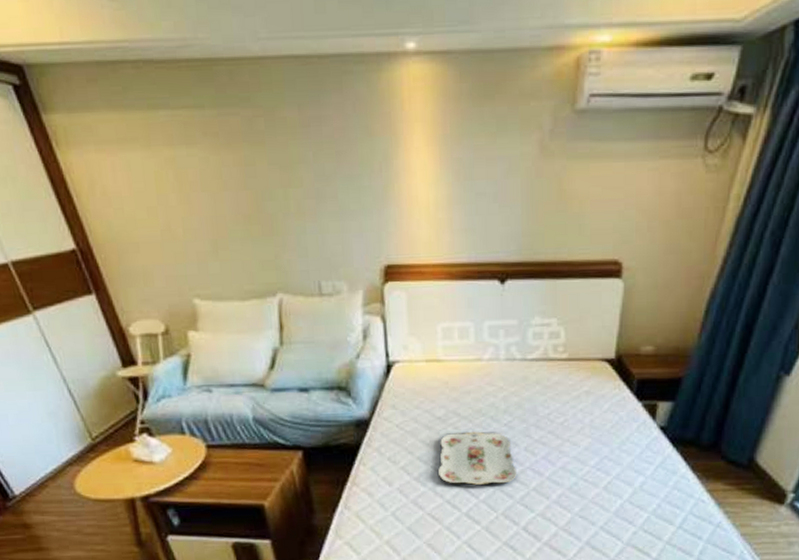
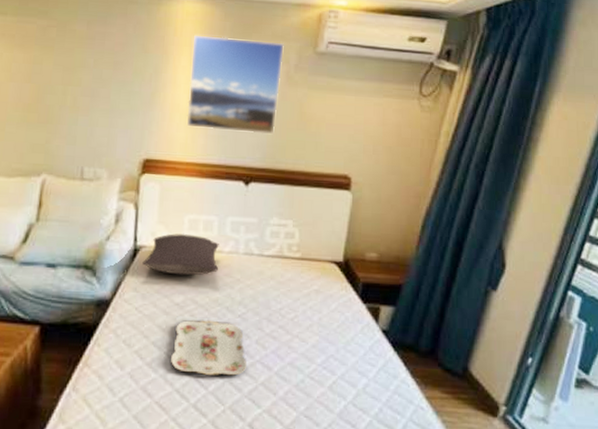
pillow: none [398,344,480,389] -> present [142,234,219,276]
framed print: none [425,104,536,223] -> present [187,35,285,134]

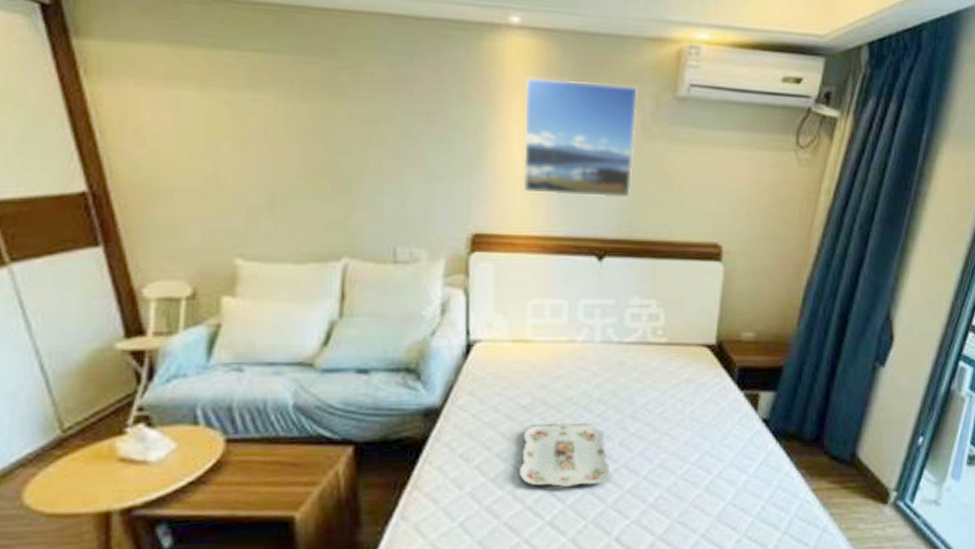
pillow: present [142,234,219,276] -> none [478,323,572,373]

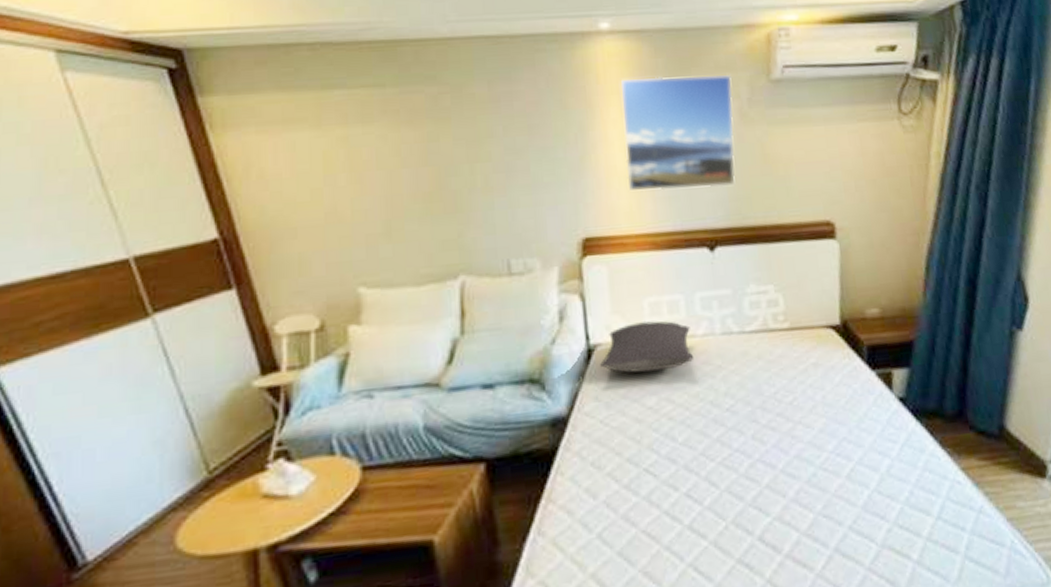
pillow: none [478,323,572,373] -> present [600,321,695,373]
serving tray: present [520,423,609,487] -> none [653,420,745,489]

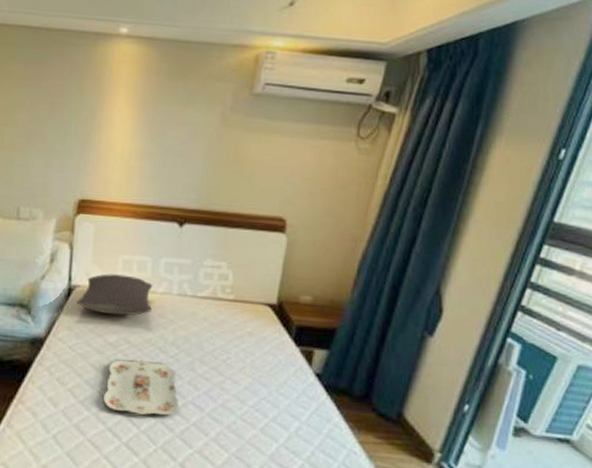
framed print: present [621,75,736,191] -> none [122,76,221,176]
serving tray: none [653,420,745,489] -> present [104,360,179,416]

